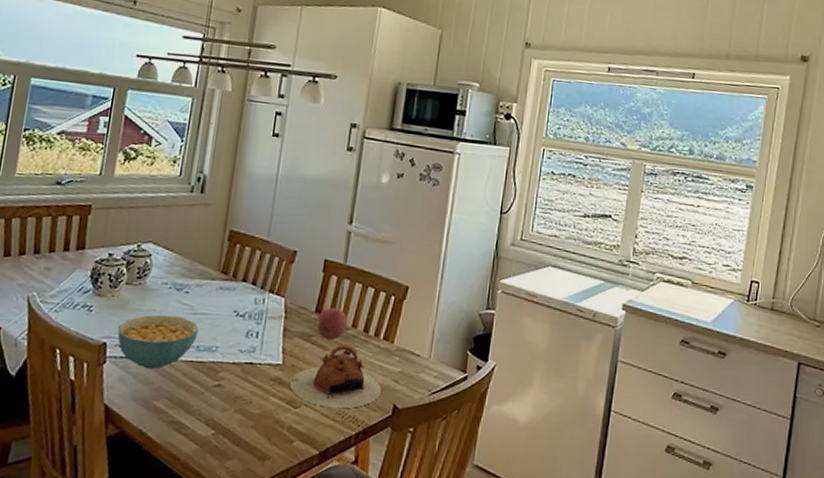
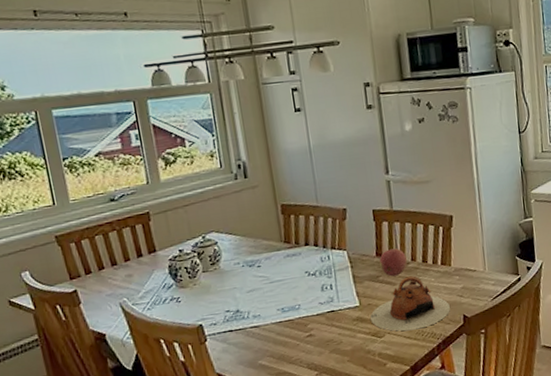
cereal bowl: present [117,314,198,370] -> none [208,288,280,337]

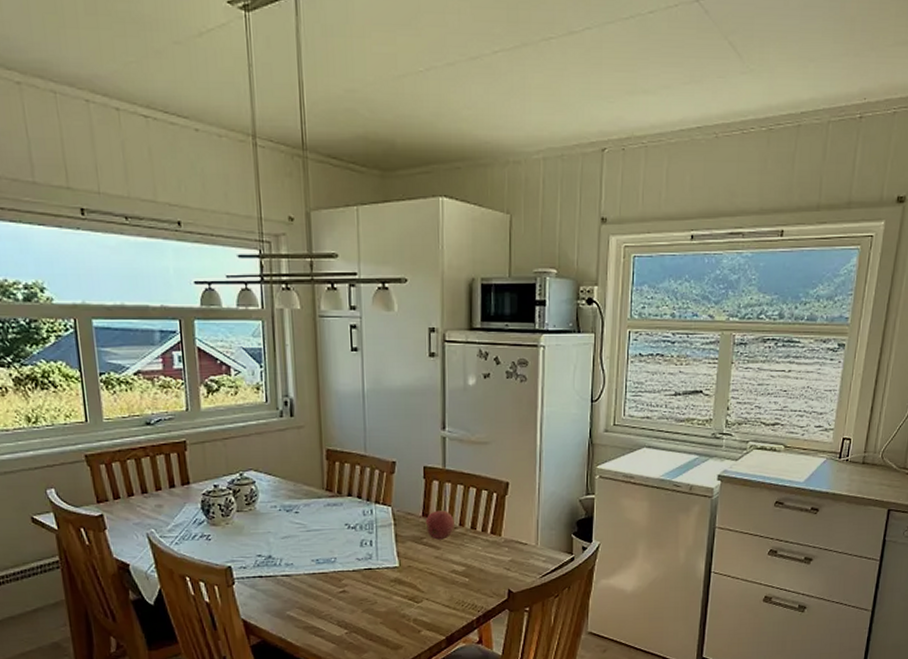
teapot: present [370,276,450,331] -> none [409,542,495,599]

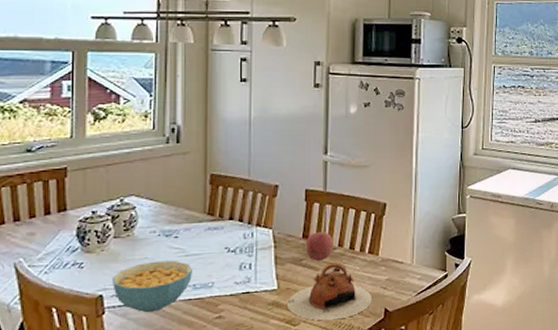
cereal bowl: none [239,535,315,585] -> present [113,260,192,313]
teapot: none [409,542,495,599] -> present [287,262,372,321]

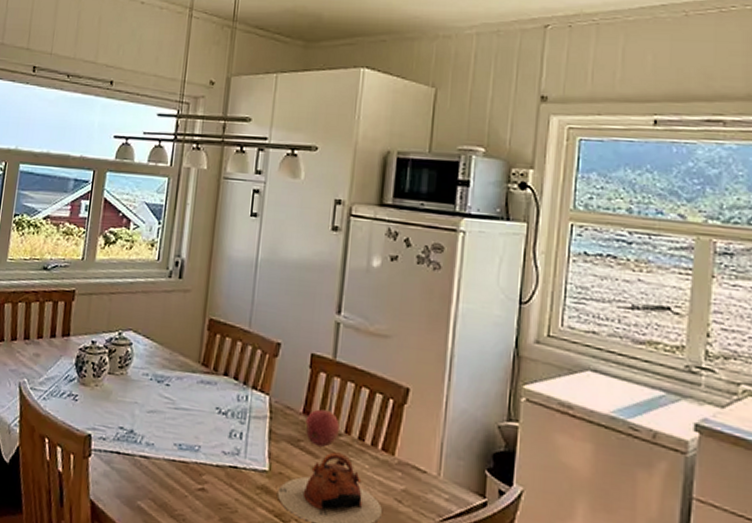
cereal bowl: present [113,260,192,313] -> none [101,407,180,467]

